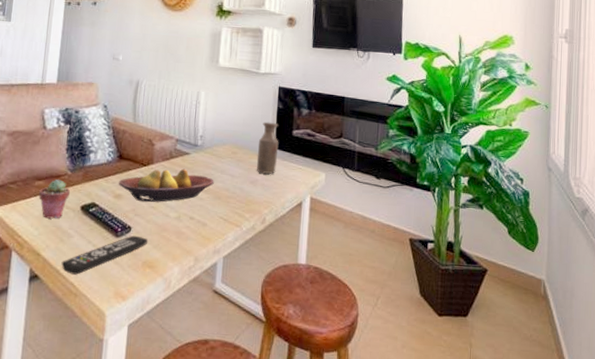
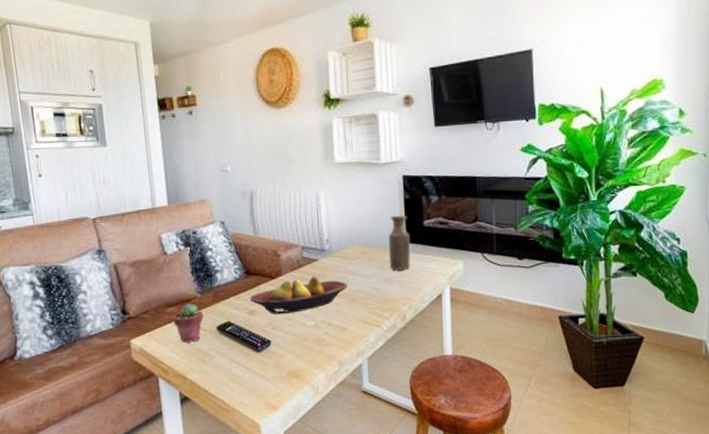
remote control: present [61,235,147,275] -> none [208,348,289,393]

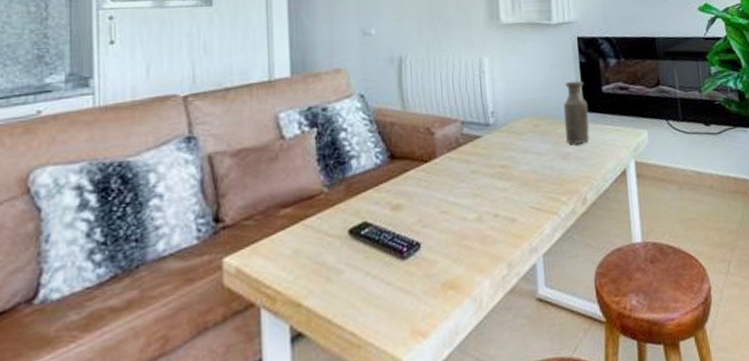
potted succulent: present [173,304,203,343] -> none [287,201,330,256]
fruit bowl: present [249,276,348,315] -> none [394,156,517,209]

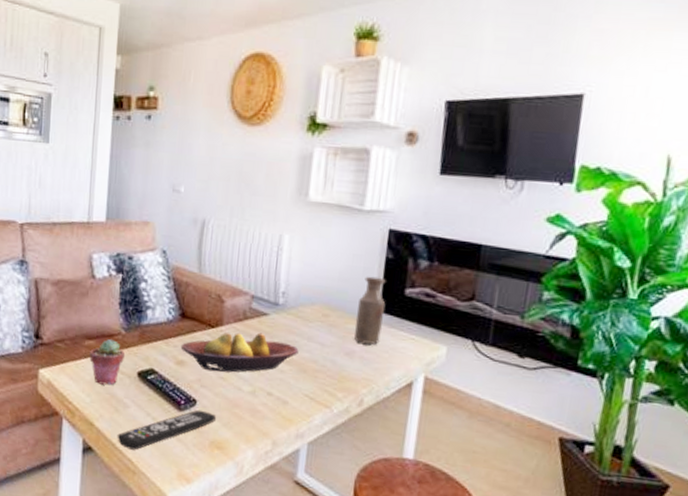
potted succulent: none [287,201,330,256] -> present [89,339,125,385]
remote control: none [333,252,444,321] -> present [117,409,216,451]
fruit bowl: none [394,156,517,209] -> present [180,332,299,373]

